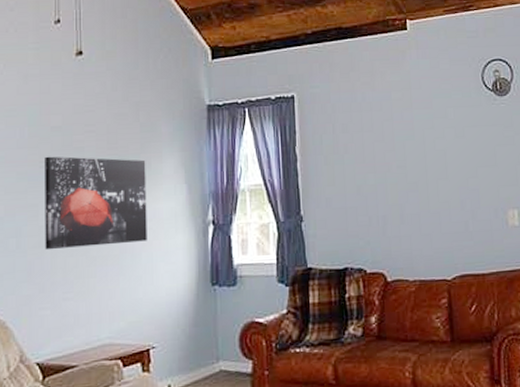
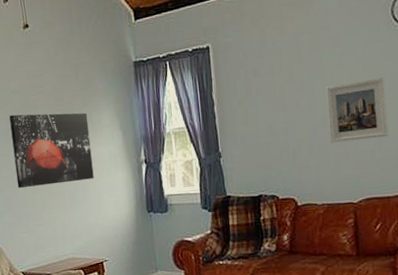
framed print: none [417,144,482,211] -> present [325,77,389,143]

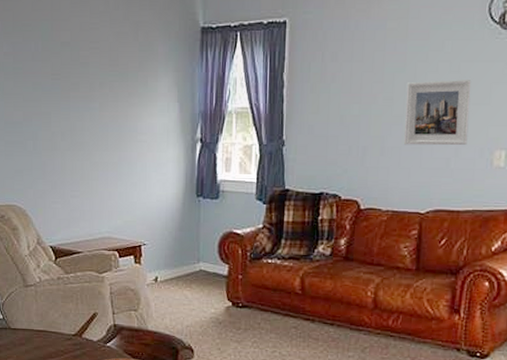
wall art: present [9,112,94,189] -> none [56,69,143,154]

